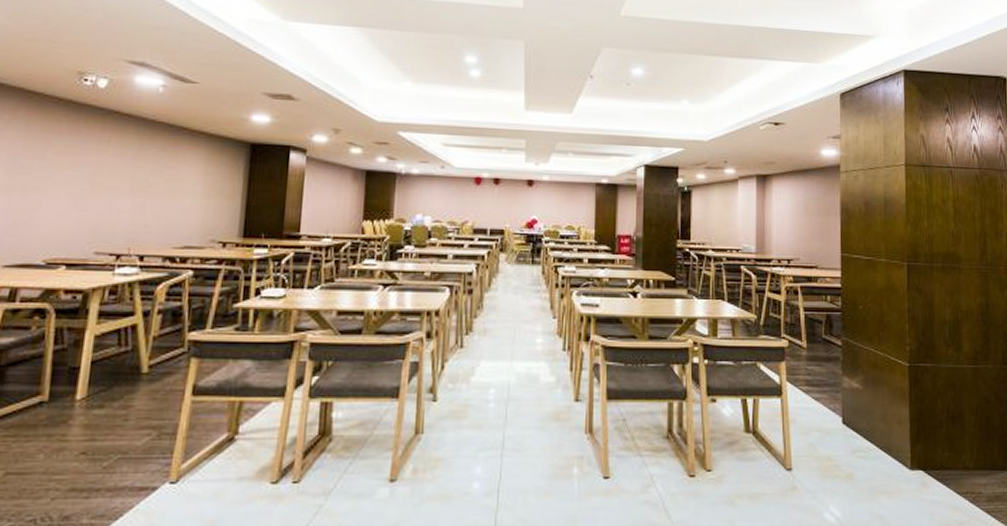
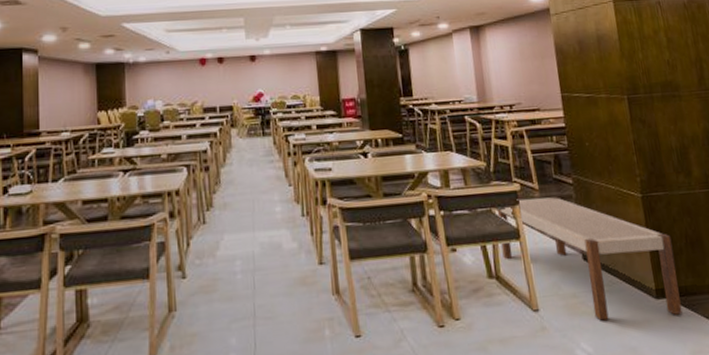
bench: none [762,356,935,488] -> present [496,197,683,321]

